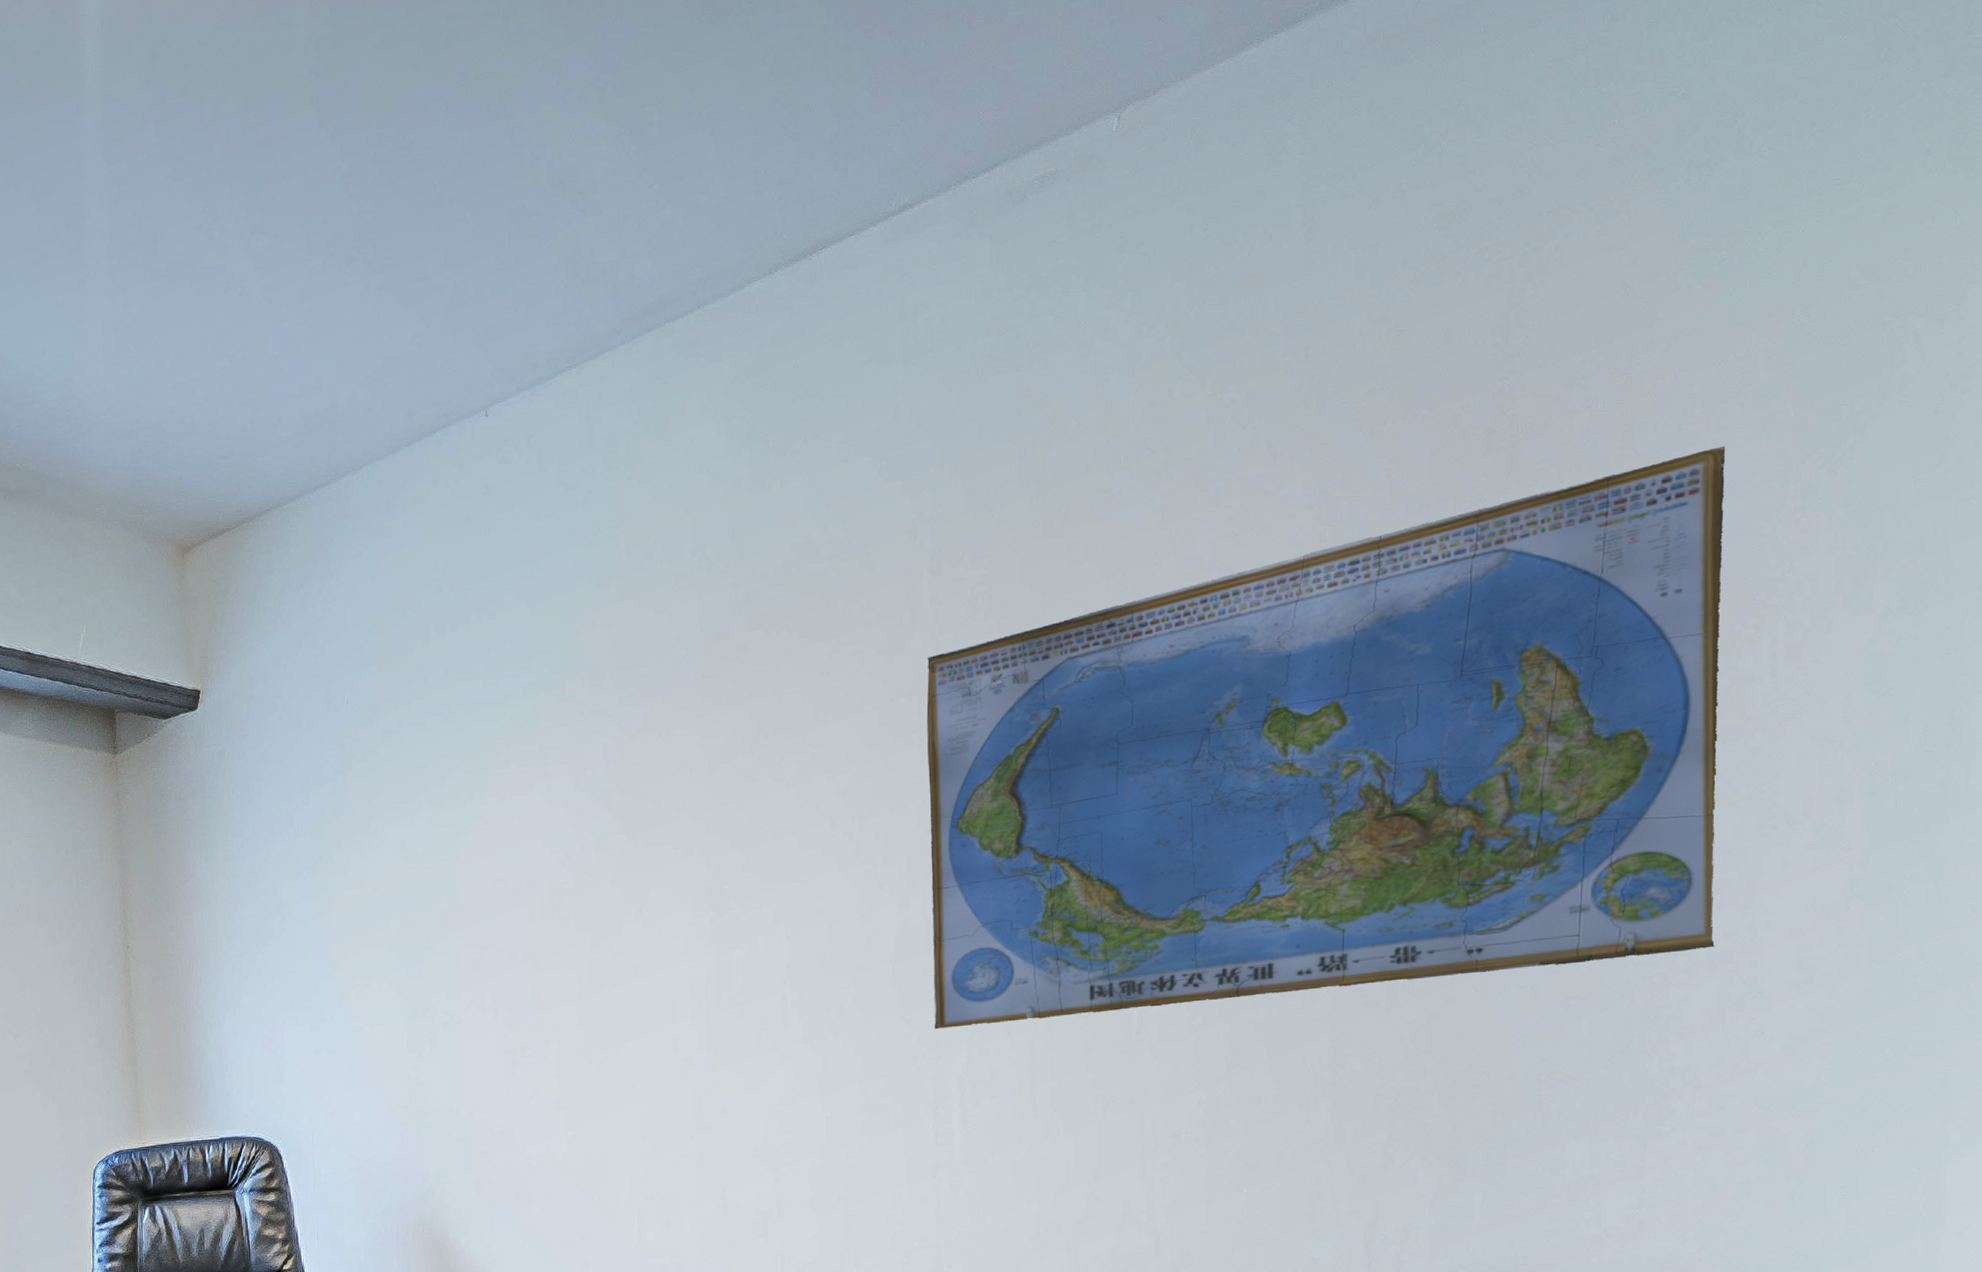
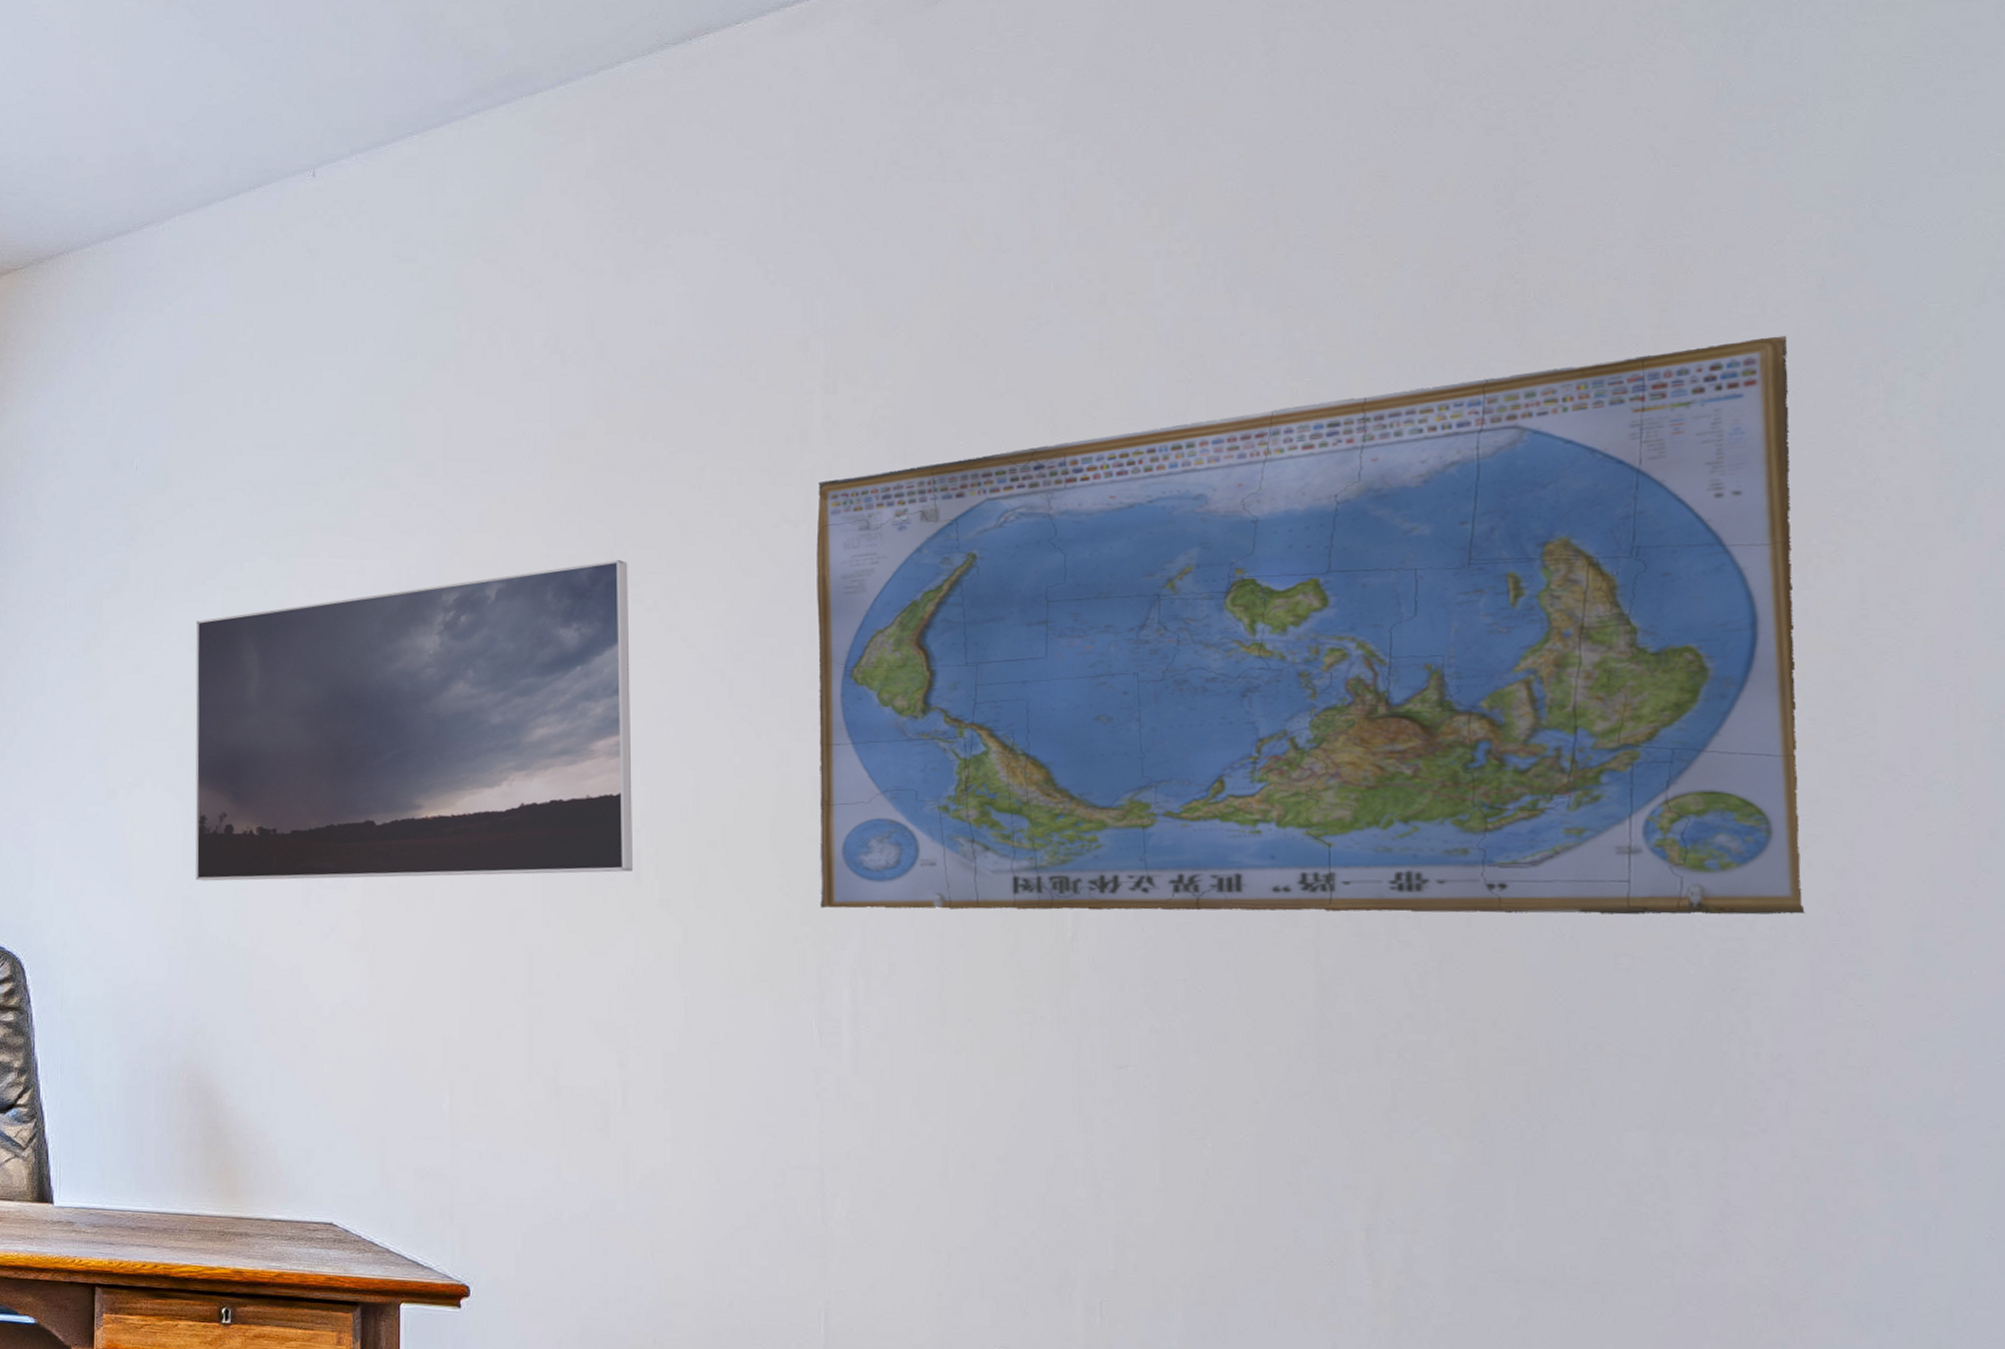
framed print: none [407,744,781,1063] -> present [195,560,633,881]

